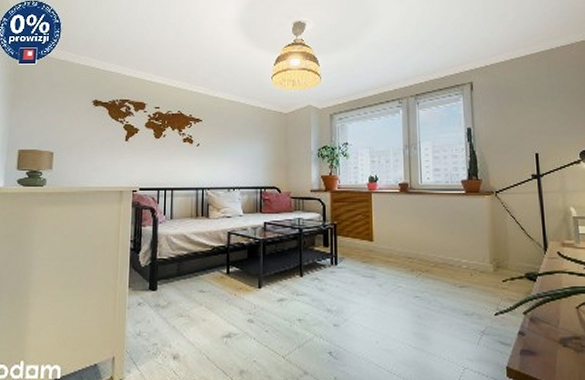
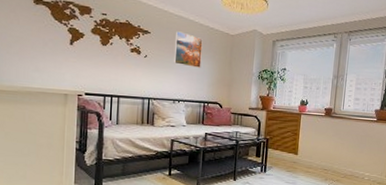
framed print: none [226,116,255,151] -> present [173,31,203,68]

